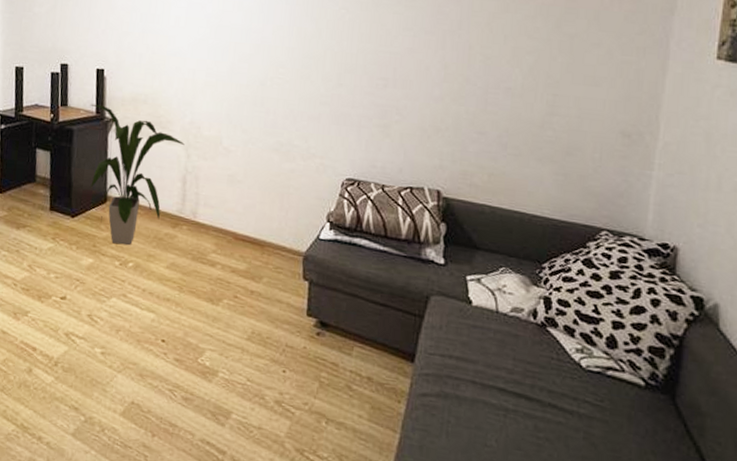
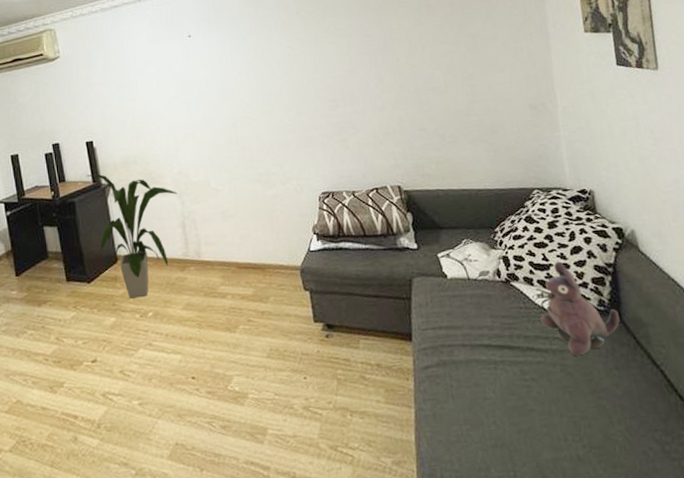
plush toy: none [573,317,672,428] -> present [540,261,620,357]

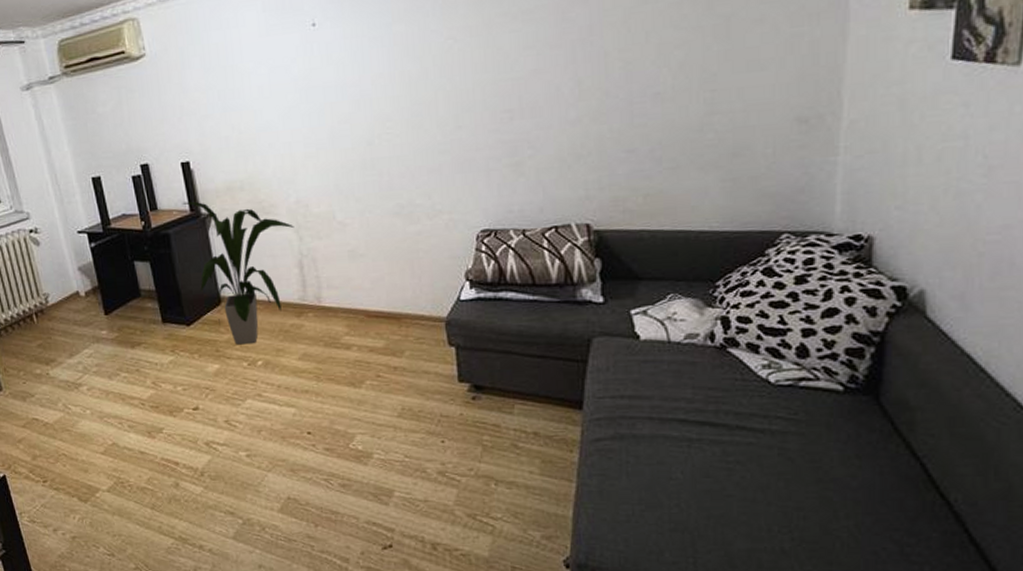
plush toy: present [540,261,620,357] -> none [761,326,875,440]

